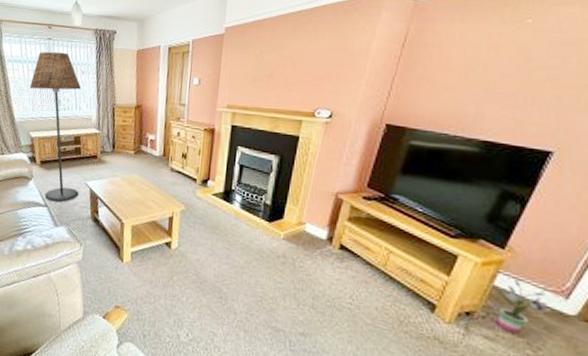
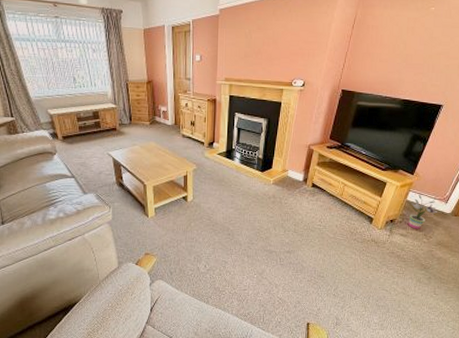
floor lamp: present [30,52,82,202] -> none [42,30,103,172]

